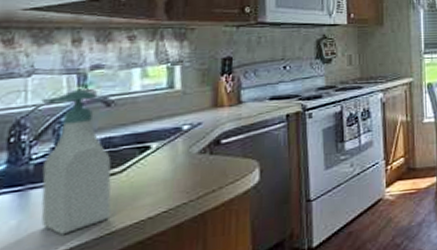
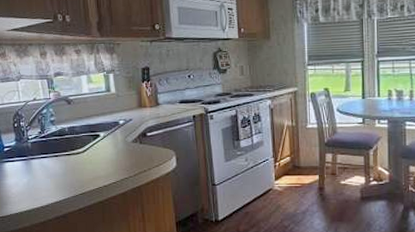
soap bottle: present [41,89,112,236] -> none [28,90,80,192]

